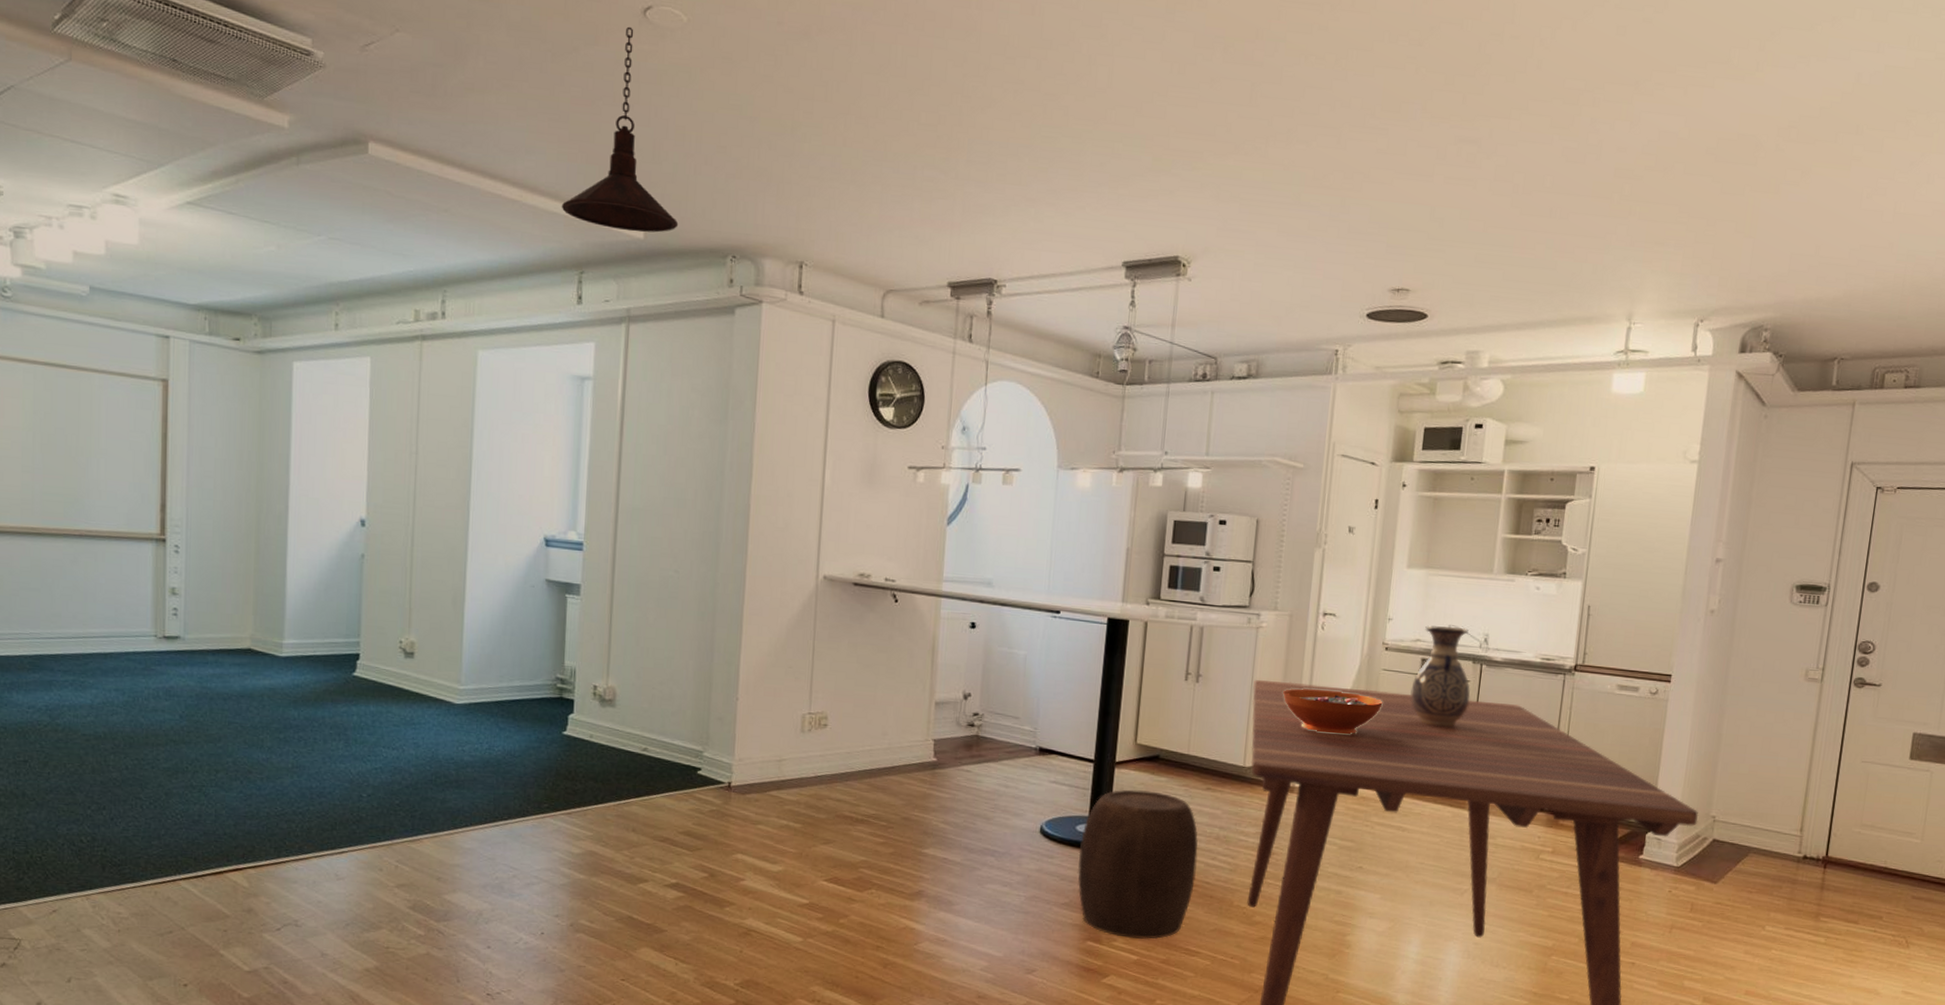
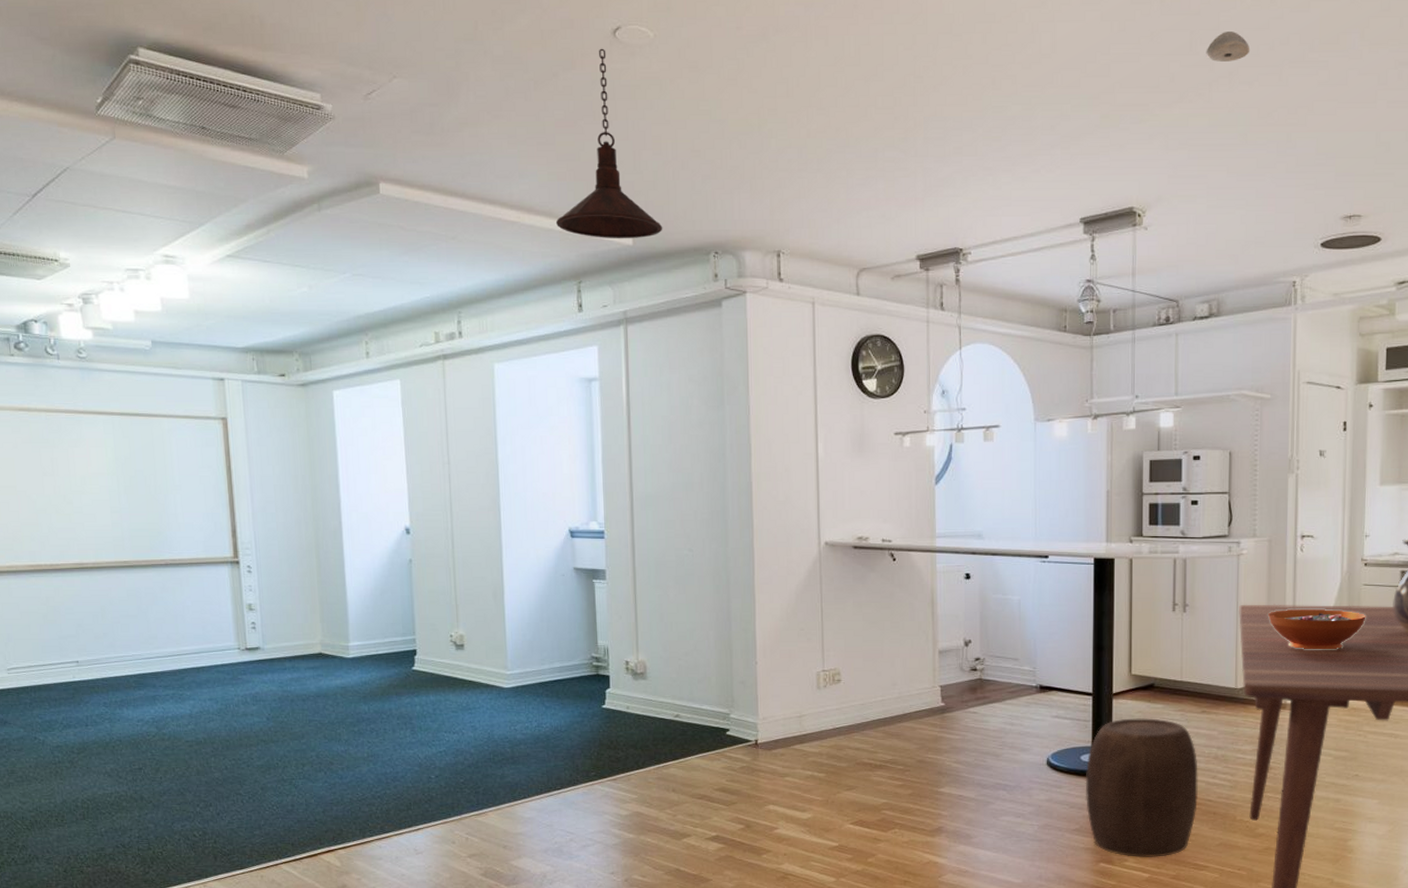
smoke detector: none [1265,87,1311,119] -> present [1206,32,1250,62]

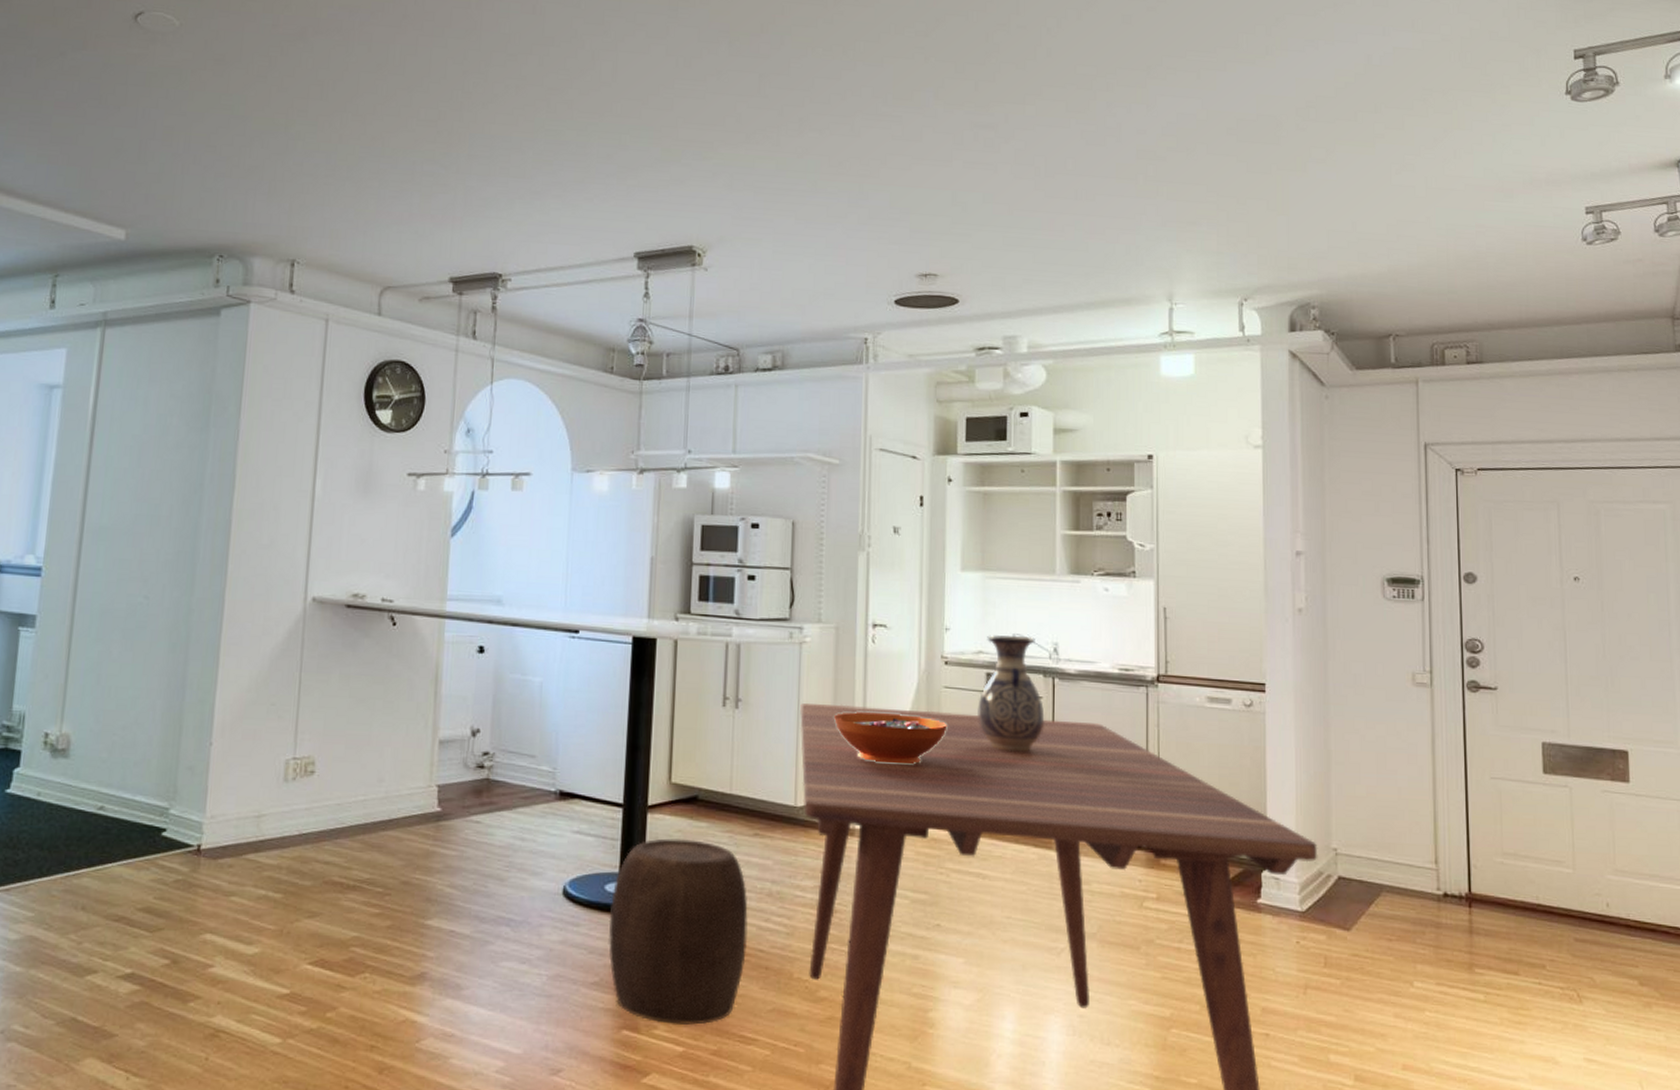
pendant light: present [555,48,663,239] -> none [38,31,163,234]
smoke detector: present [1206,32,1250,62] -> none [775,78,821,108]

